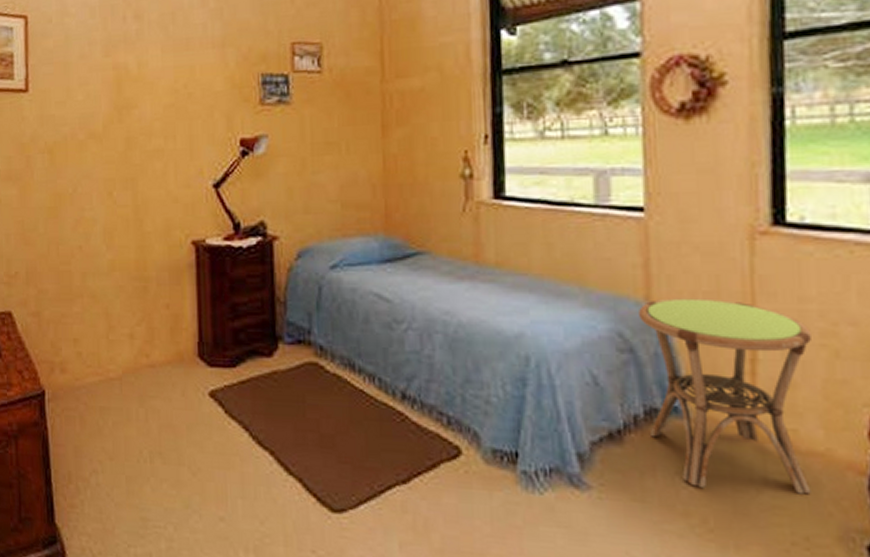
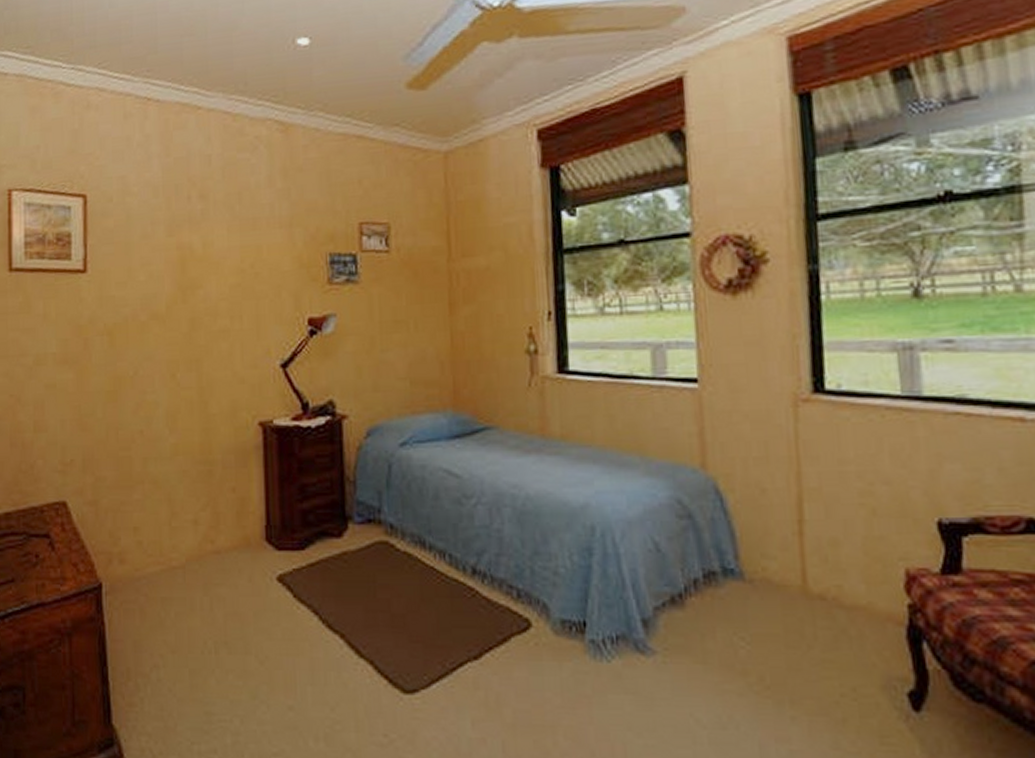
side table: present [637,298,811,495] -> none [694,463,856,647]

